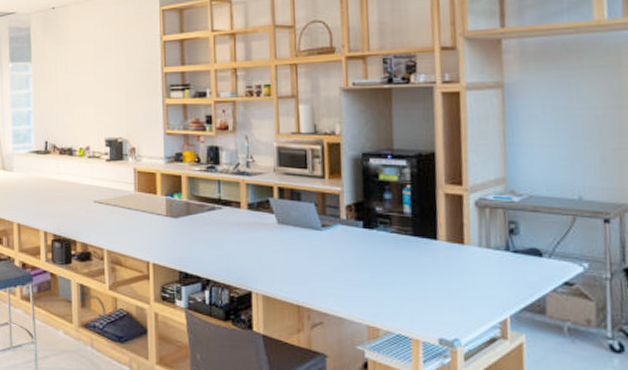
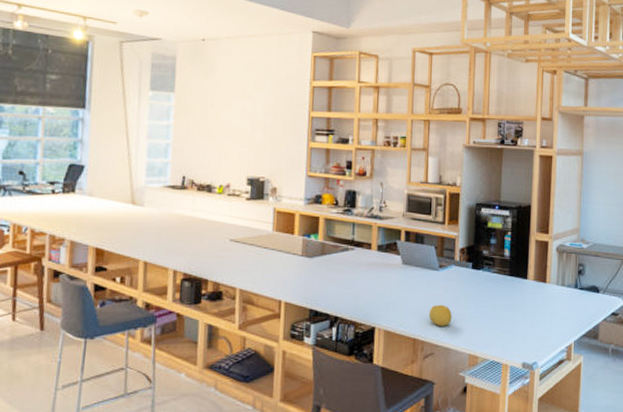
fruit: none [313,268,342,293] -> present [428,304,452,326]

